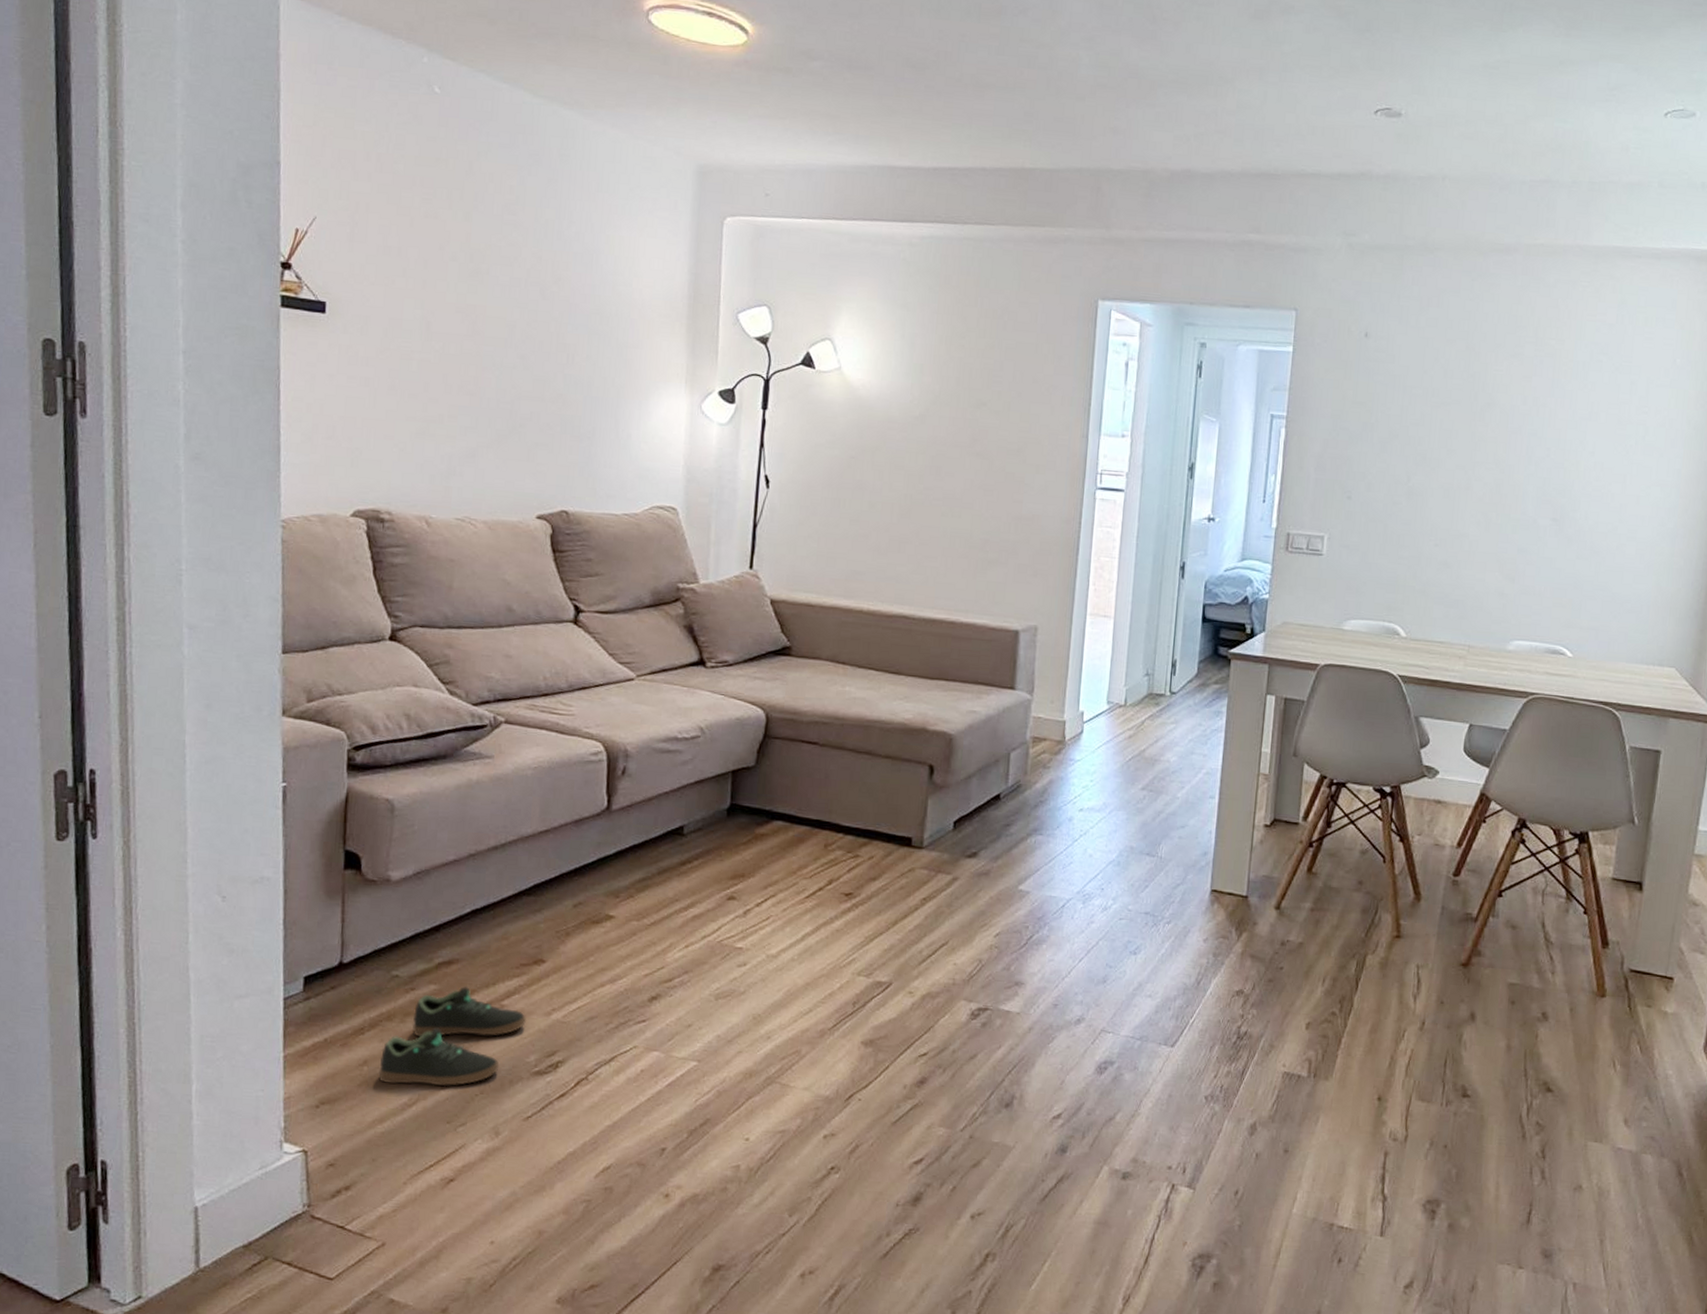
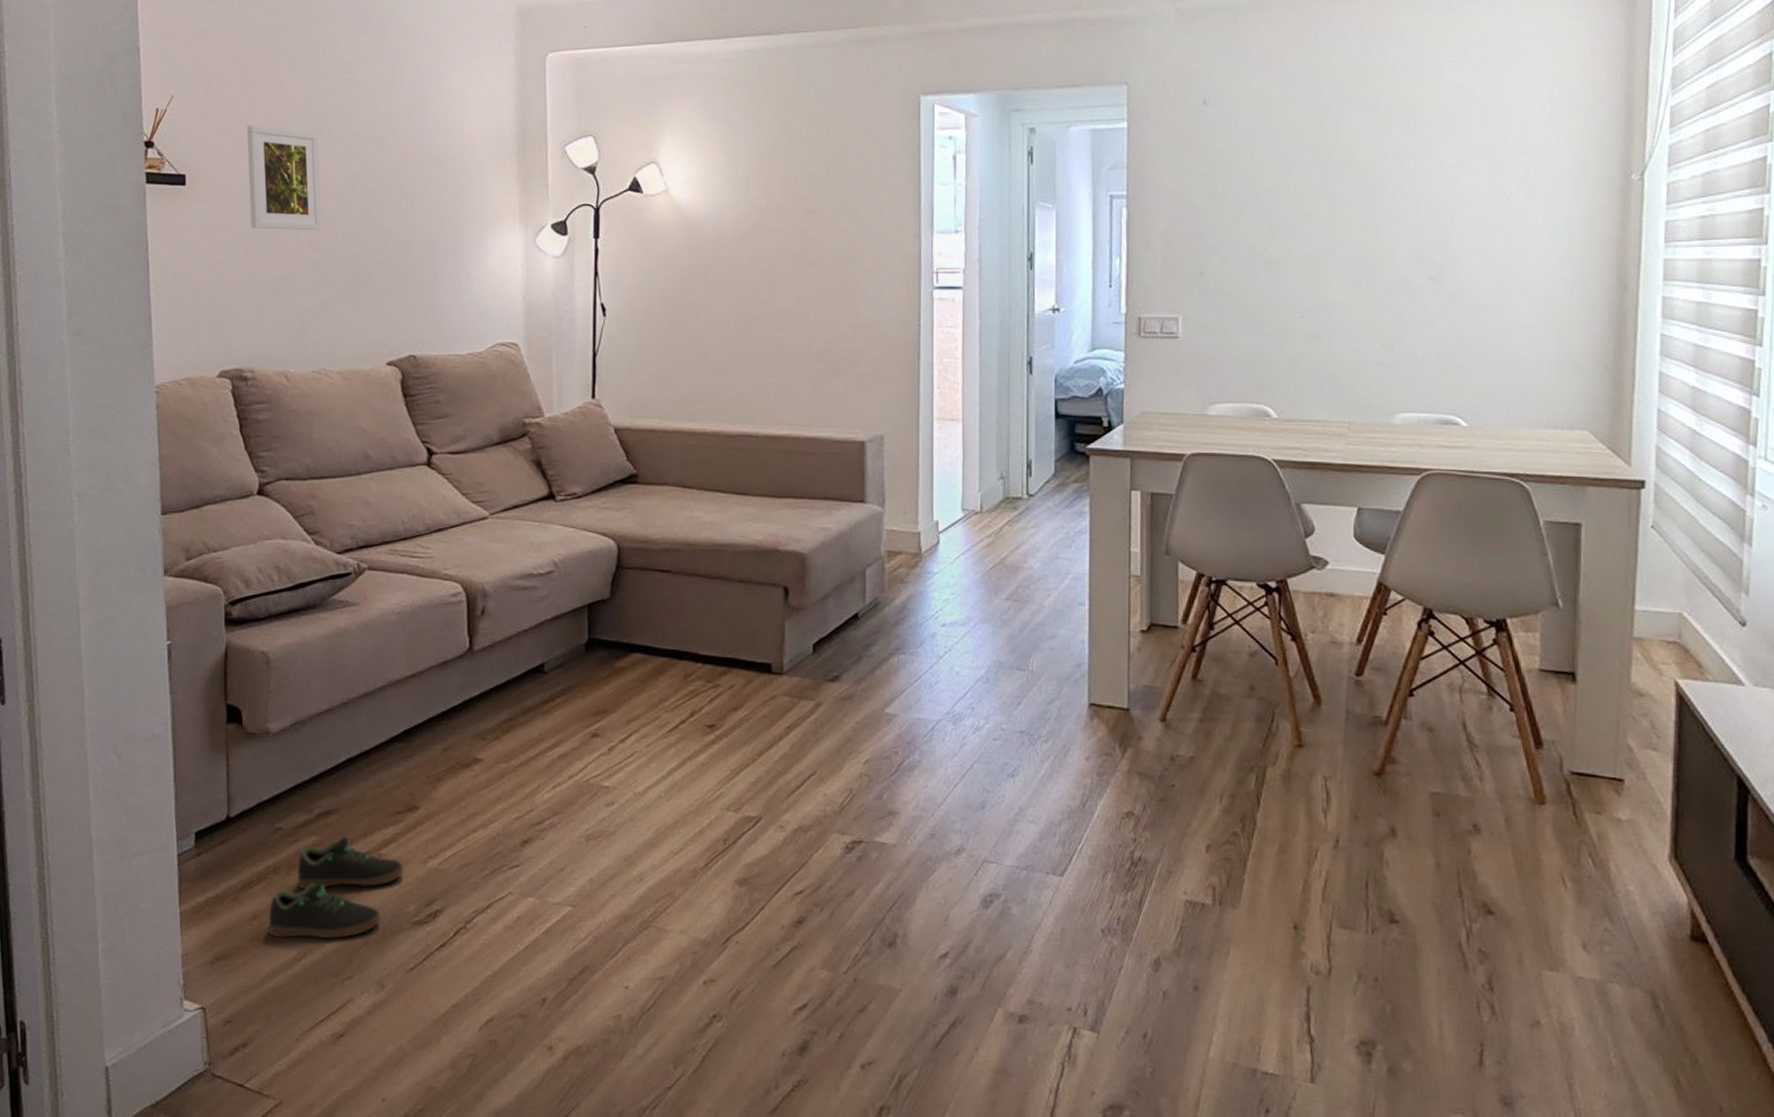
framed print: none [395,257,476,374] -> present [247,125,322,231]

